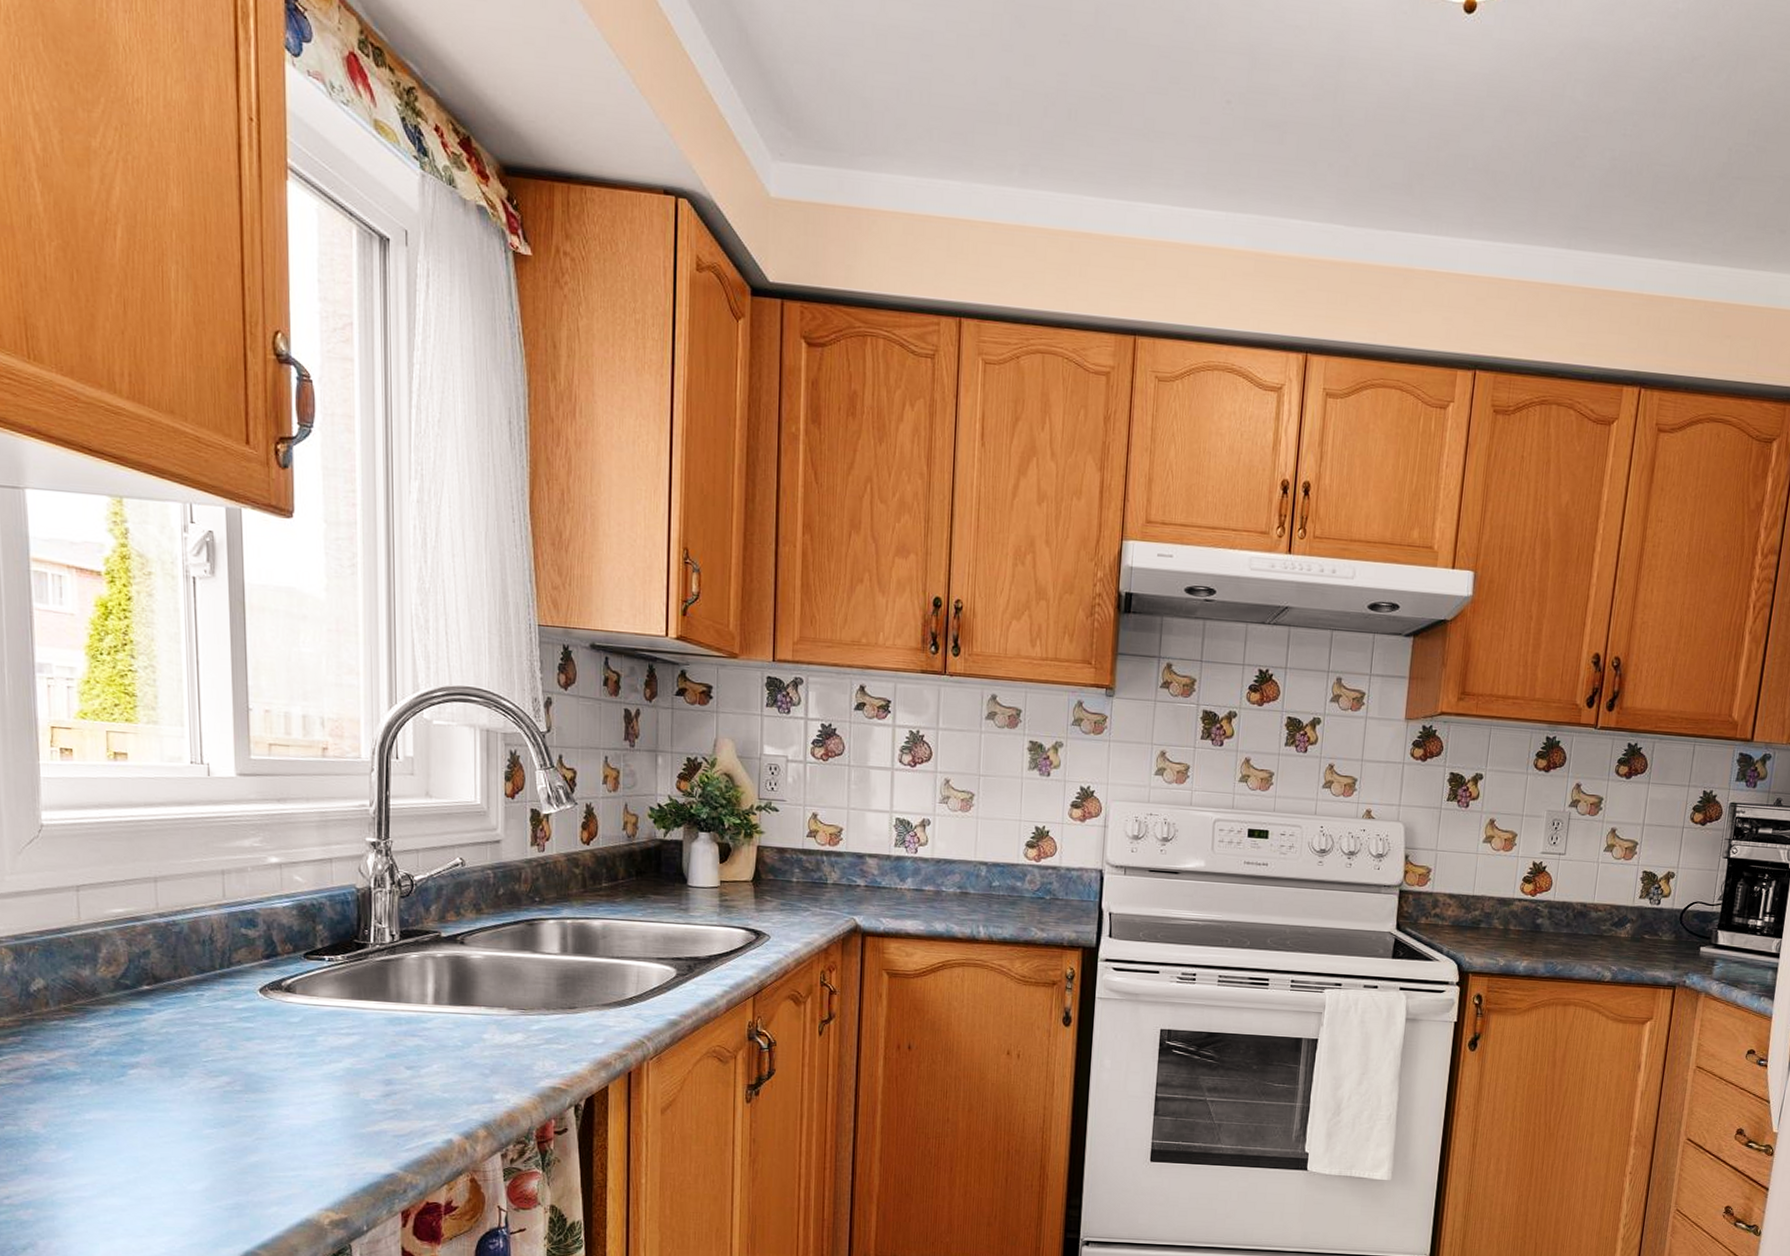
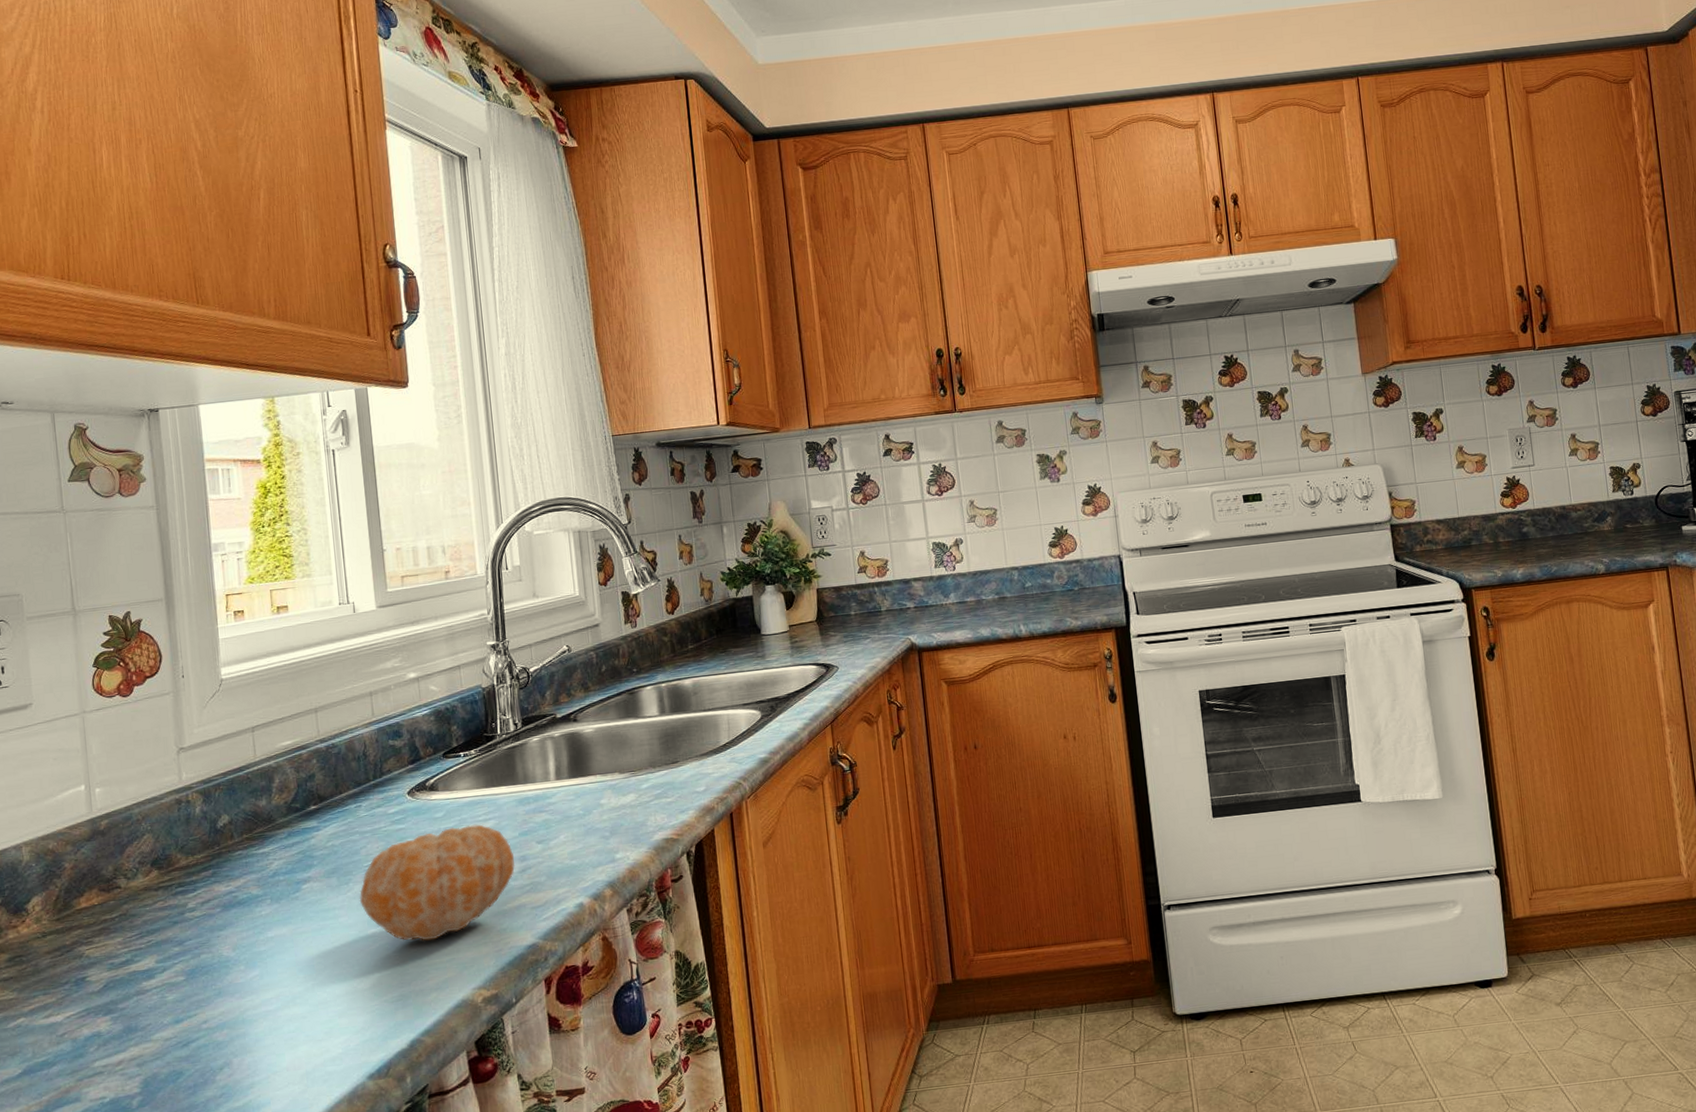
fruit: none [195,1035,379,1152] -> present [359,824,515,941]

